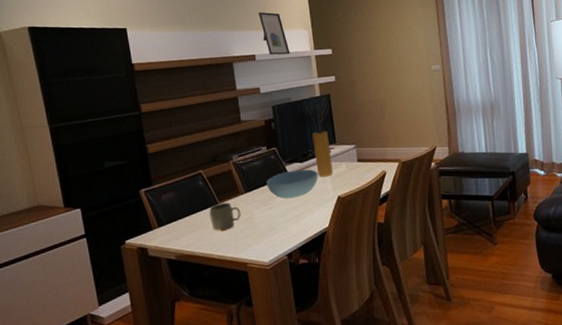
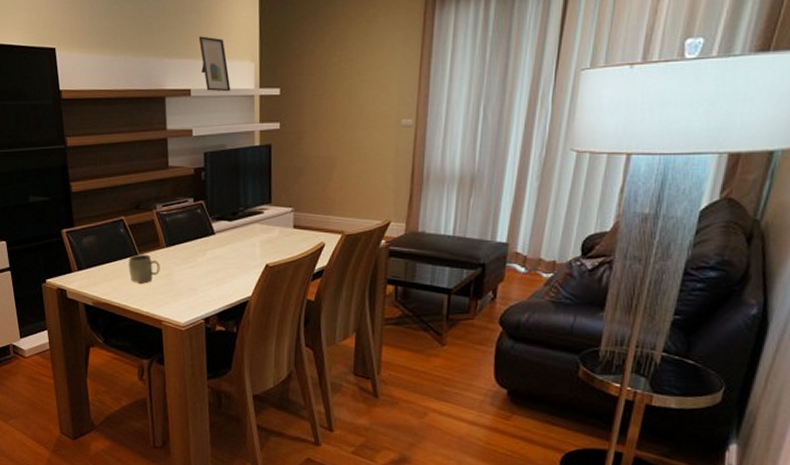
bowl: present [266,169,318,199] -> none [190,228,247,260]
vase: present [305,92,333,178] -> none [241,141,273,241]

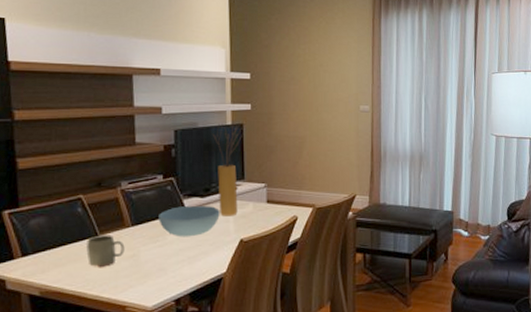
bowl: none [190,228,247,260] -> present [159,205,220,237]
picture frame: present [198,36,231,92] -> none [168,21,202,74]
vase: none [241,141,273,241] -> present [213,121,245,217]

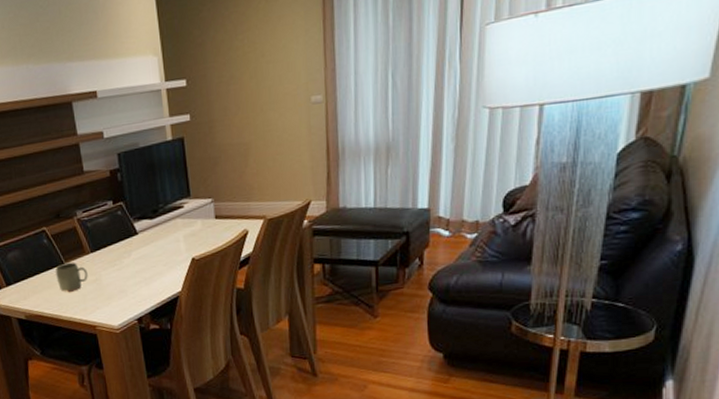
bowl: present [159,205,220,237] -> none [113,226,170,260]
vase: present [213,121,245,217] -> none [155,135,187,237]

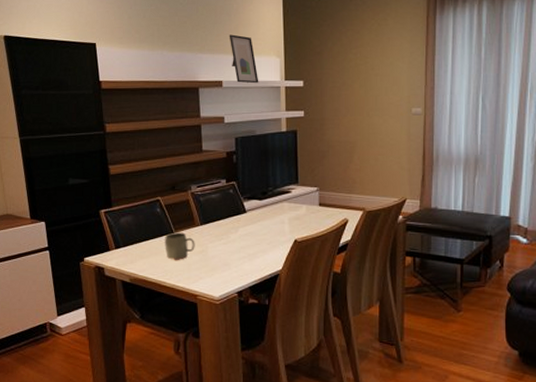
picture frame: none [98,35,137,91] -> present [229,34,259,84]

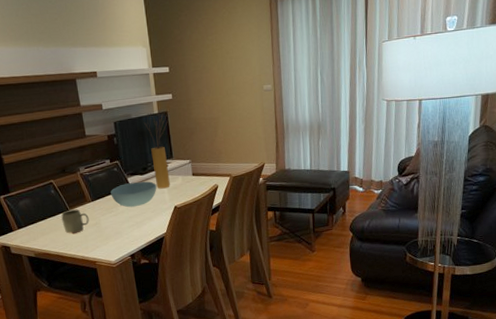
bowl: none [223,207,276,236] -> present [110,181,157,208]
picture frame: present [229,34,259,84] -> none [98,28,130,73]
vase: none [269,127,299,218] -> present [144,110,170,189]

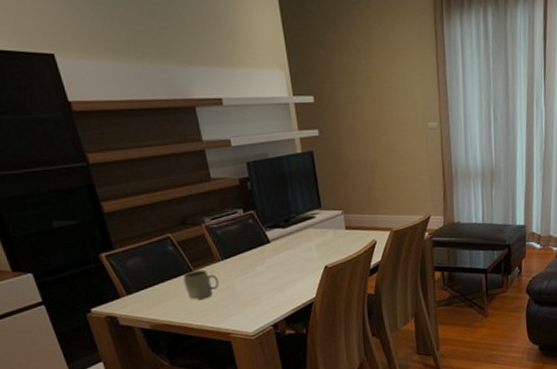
bowl: present [110,181,157,208] -> none [245,235,303,268]
vase: present [144,110,170,189] -> none [285,148,319,245]

